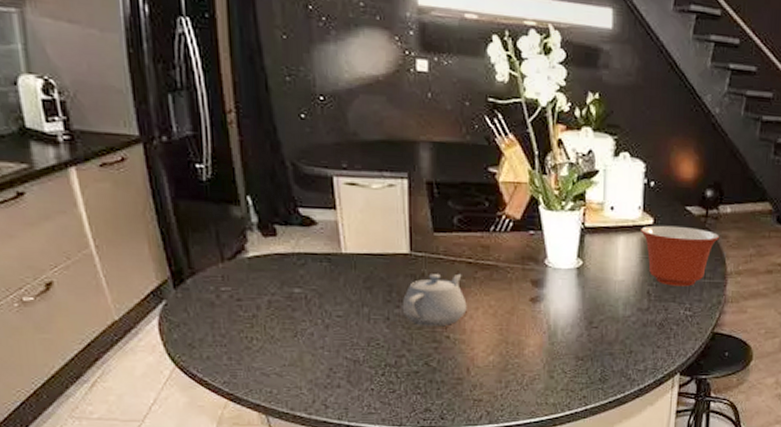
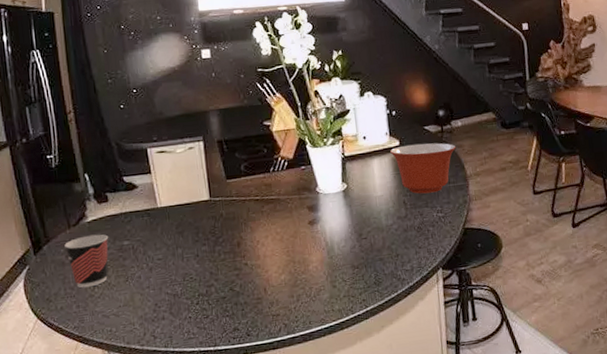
cup: none [215,274,275,338] -> present [64,234,109,288]
teapot: present [402,274,467,326] -> none [207,211,259,258]

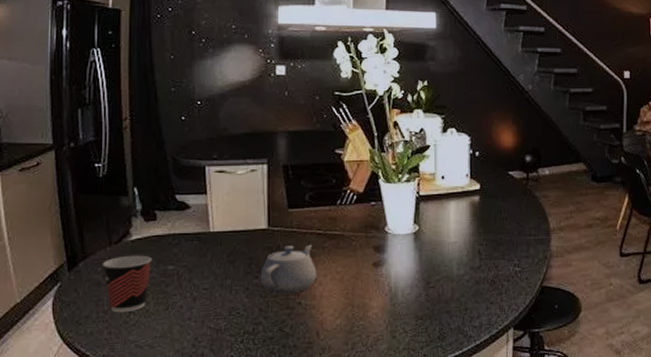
teapot: none [207,211,259,258] -> present [260,245,317,294]
mixing bowl: present [390,143,456,194] -> none [469,189,541,245]

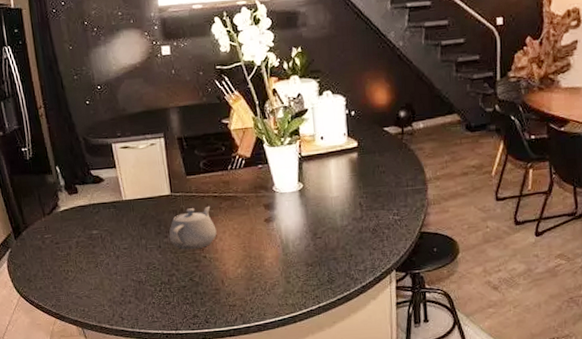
cup: present [103,255,153,313] -> none [41,223,80,271]

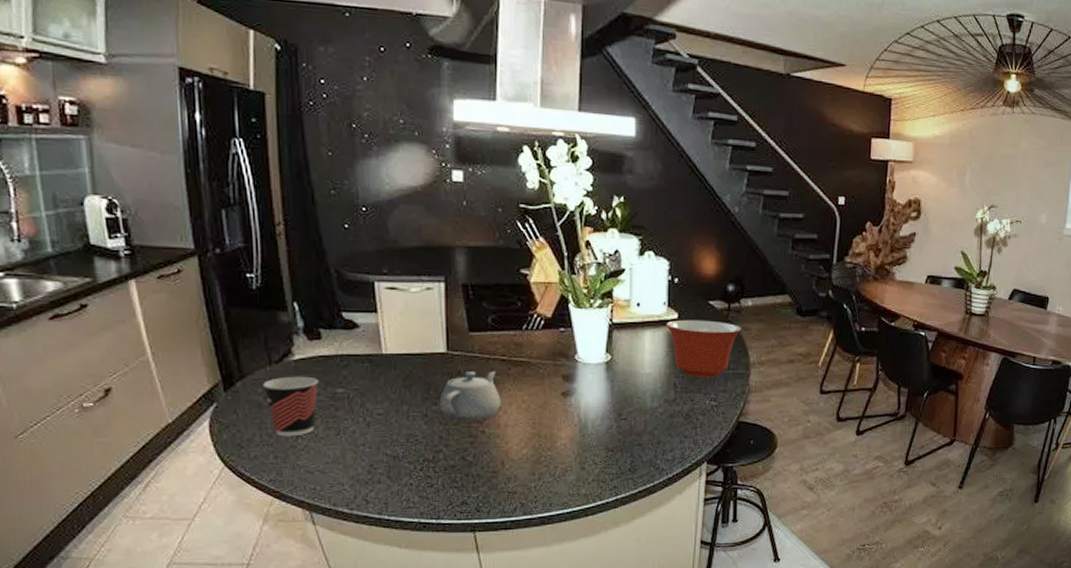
cup: none [41,223,80,271] -> present [263,376,319,437]
mixing bowl: none [348,145,417,196] -> present [666,319,743,378]

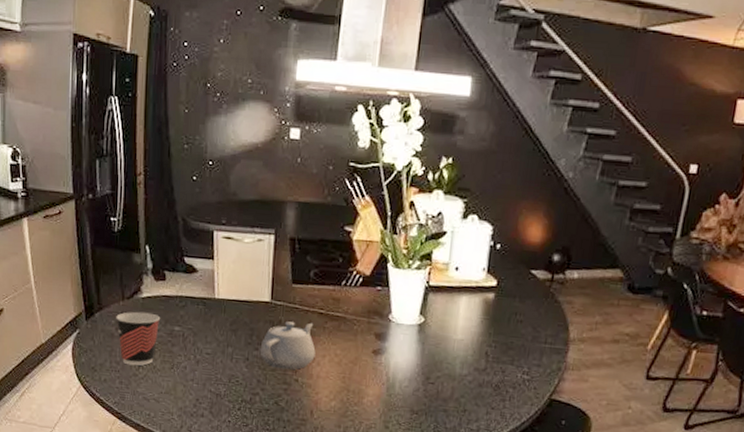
mixing bowl: present [666,319,743,378] -> none [483,287,565,350]

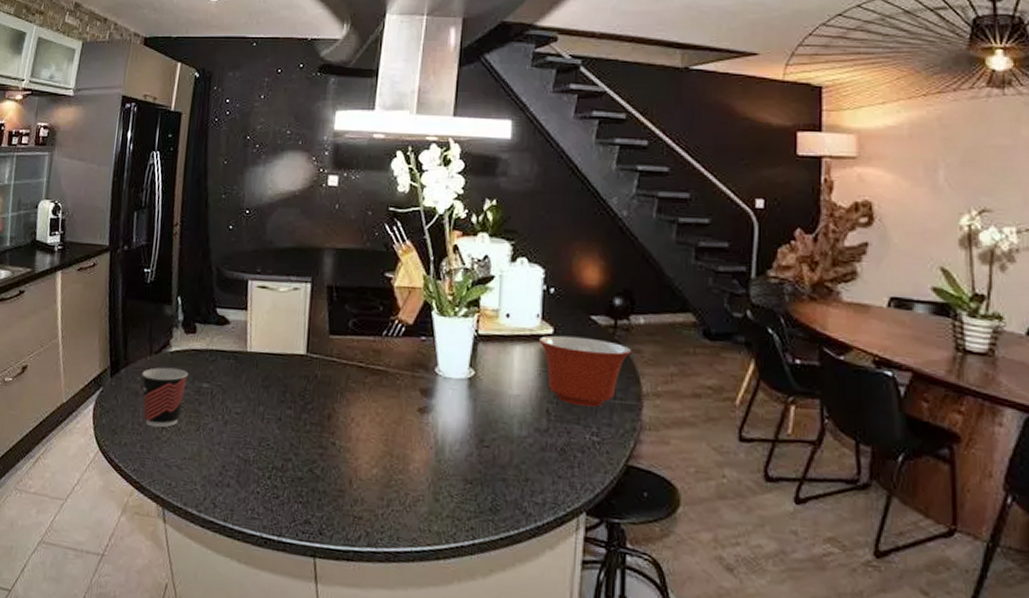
teapot: present [259,321,316,370] -> none [293,376,355,431]
mixing bowl: none [483,287,565,350] -> present [539,335,633,407]

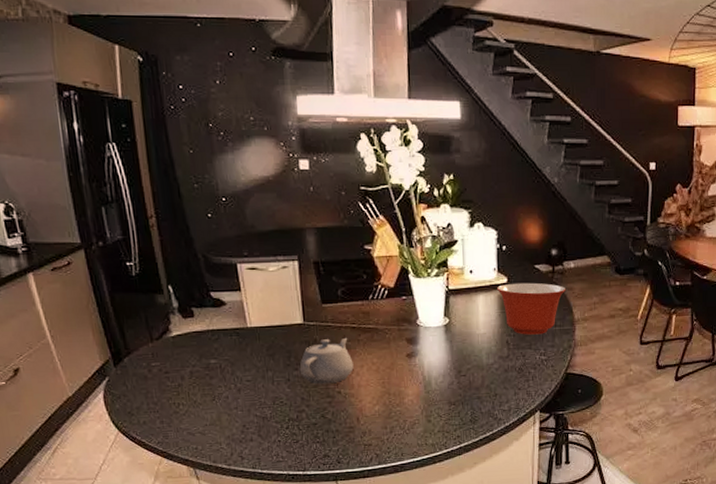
cup: present [142,367,189,428] -> none [147,350,195,404]
teapot: none [293,376,355,431] -> present [299,338,354,384]

